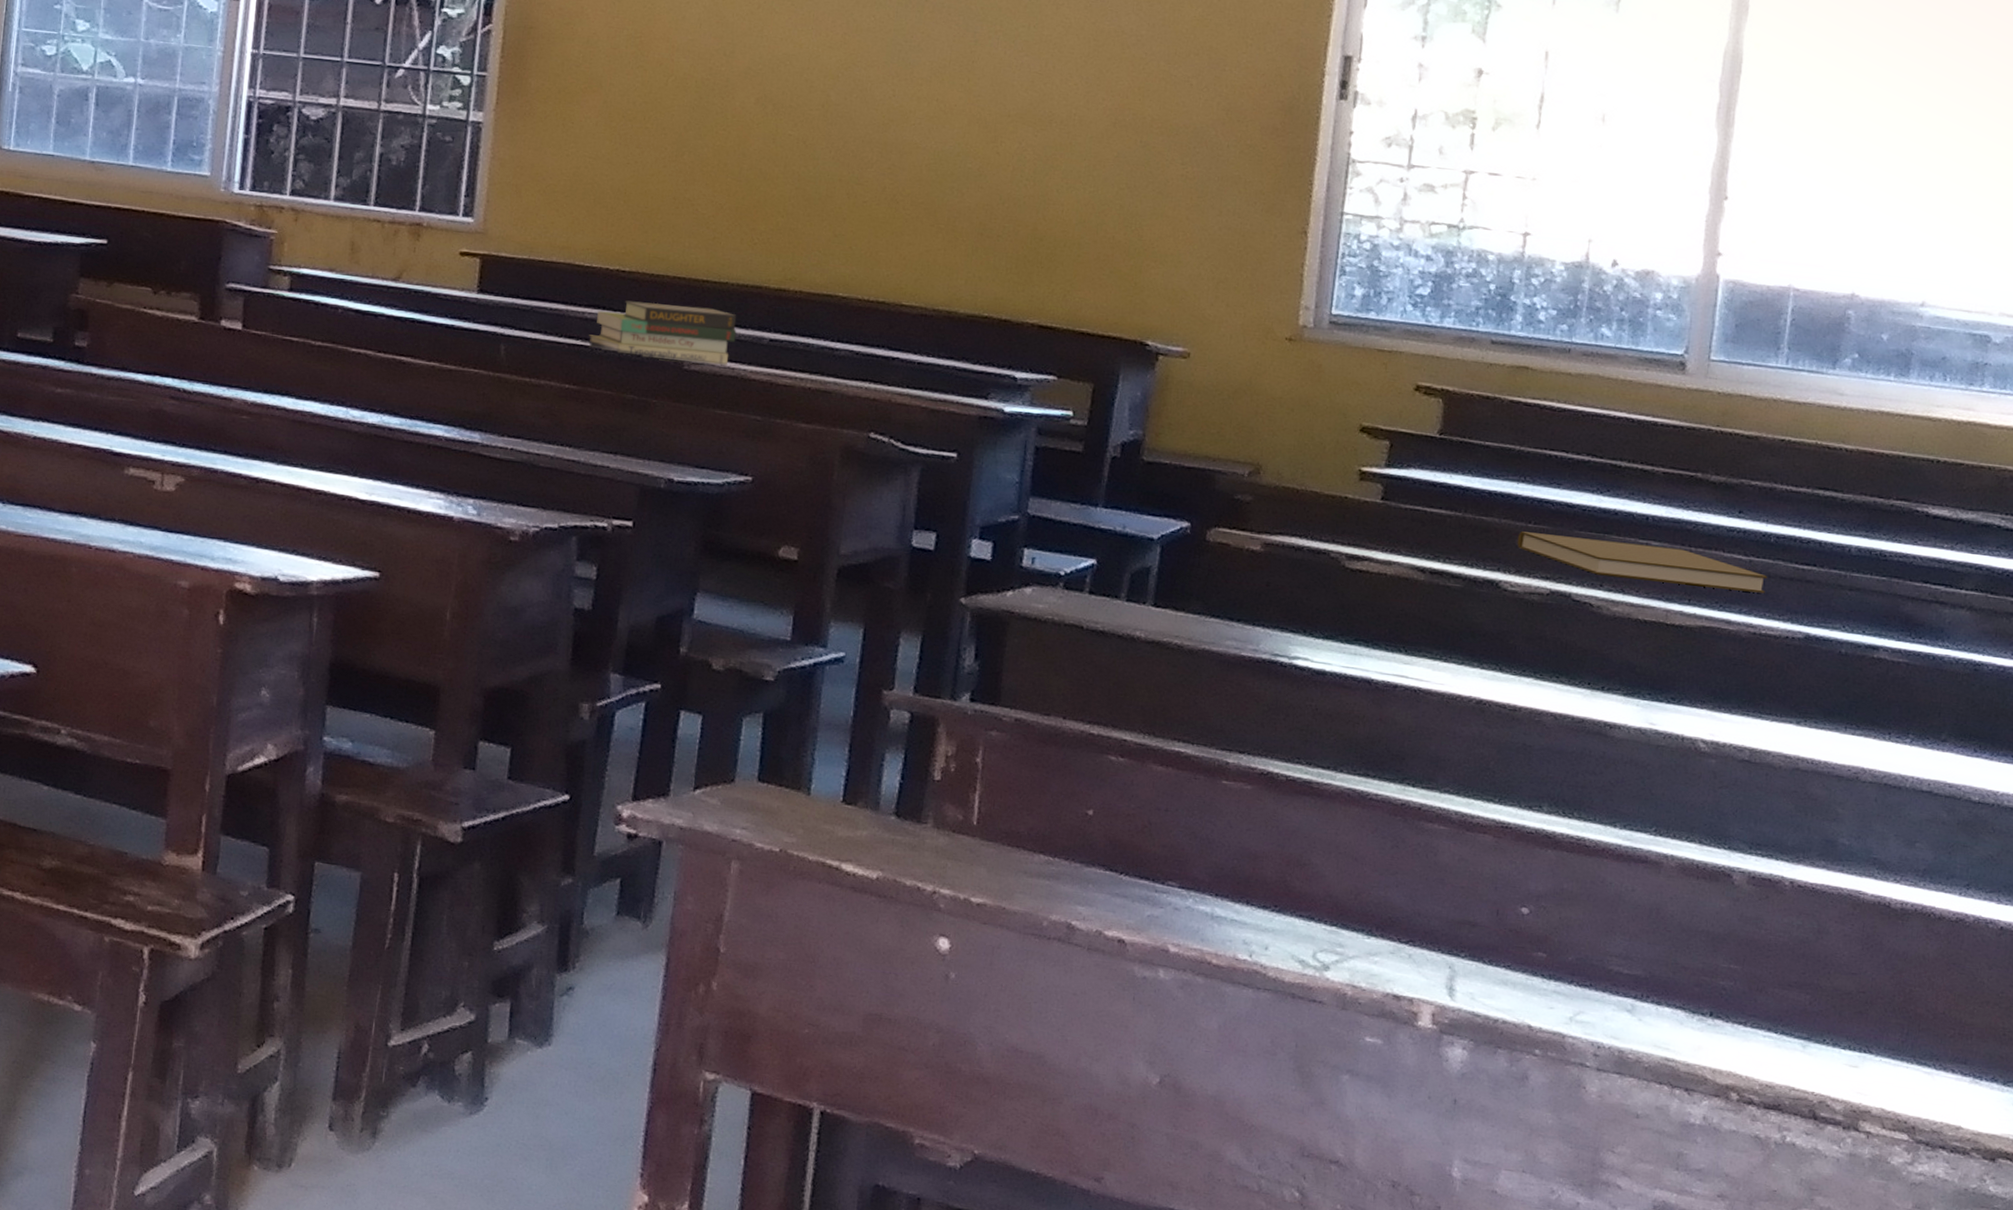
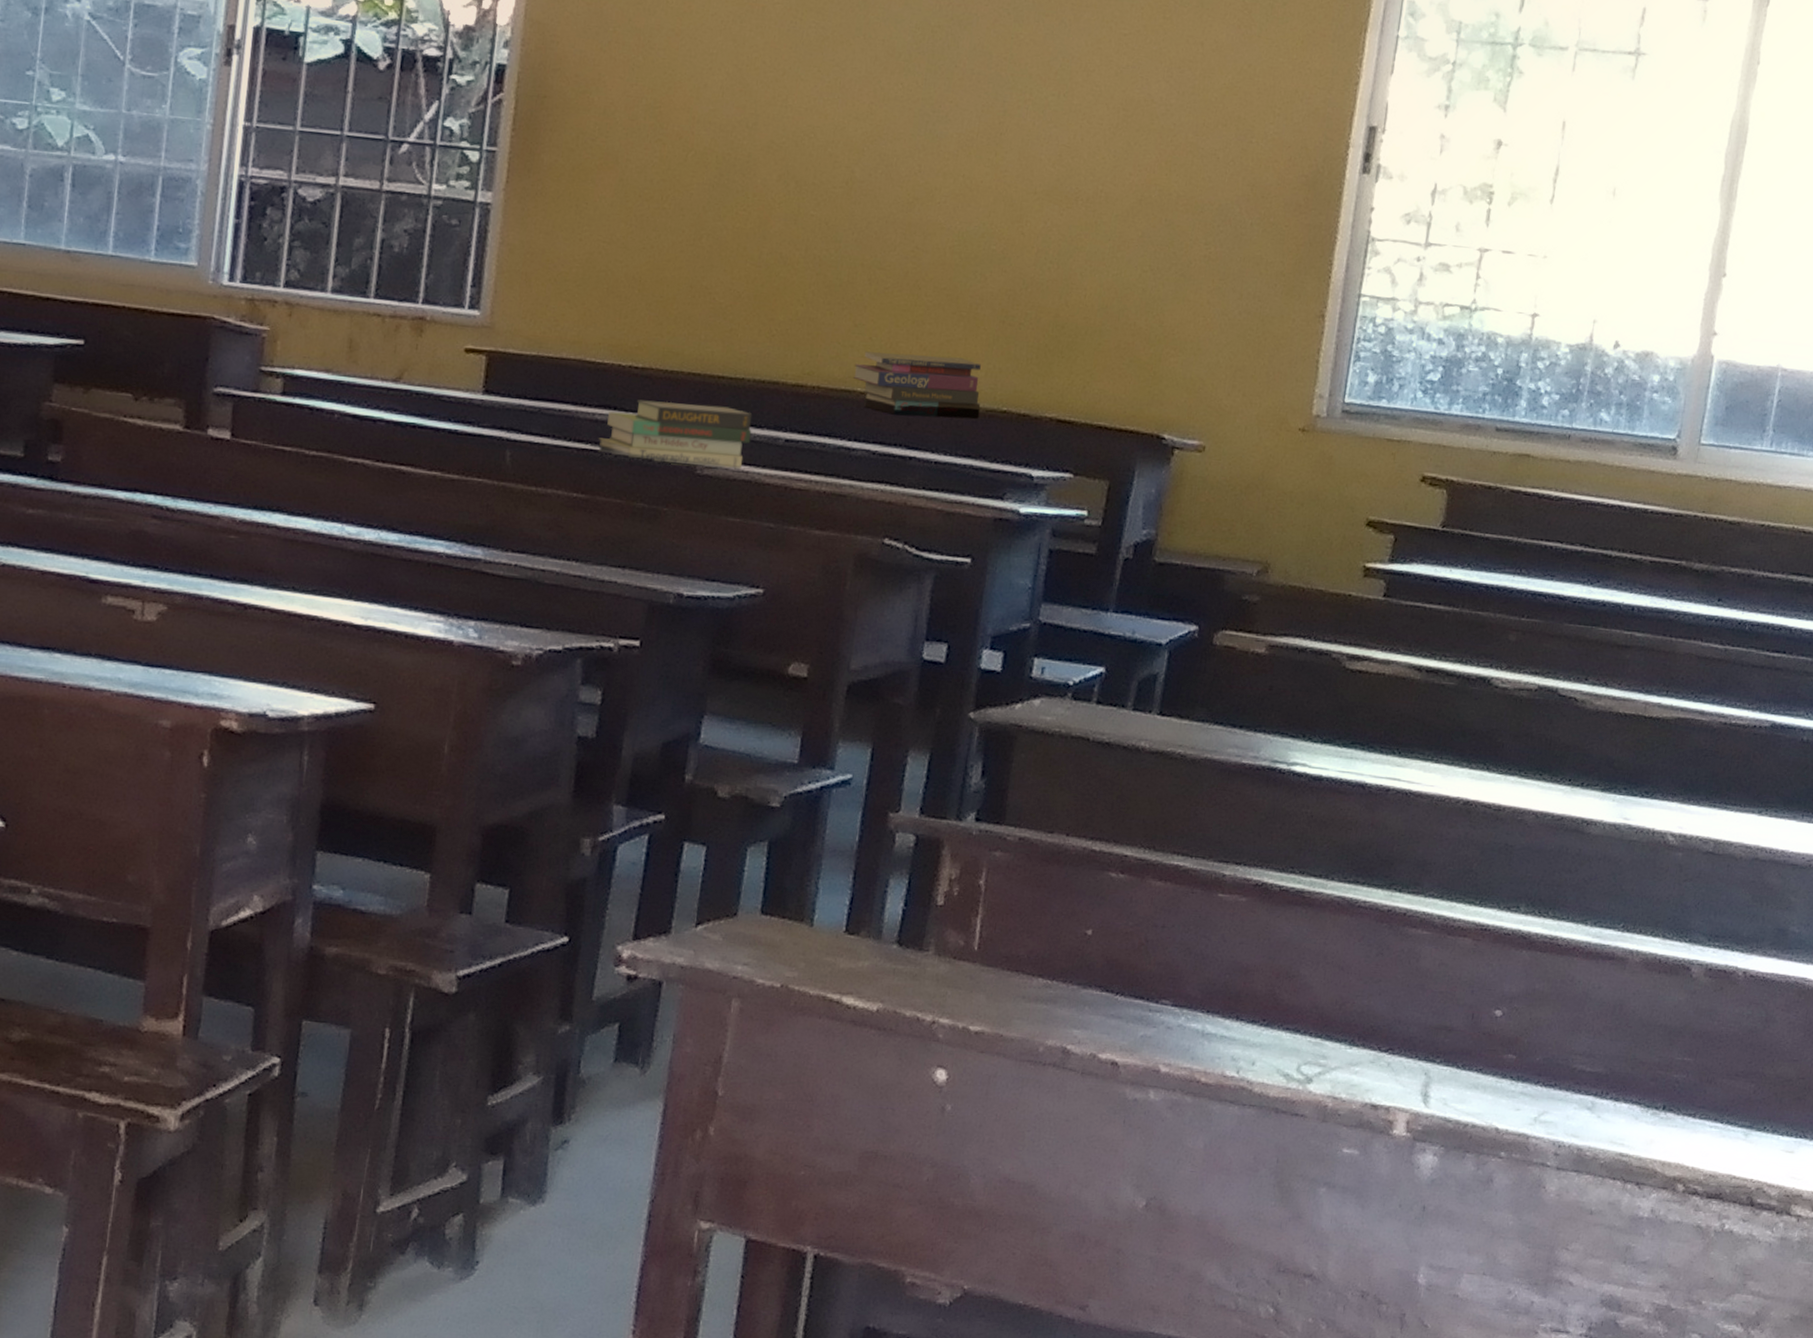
books: none [835,259,962,324] -> present [853,351,981,420]
book: present [1517,531,1768,594] -> none [1509,626,1741,683]

